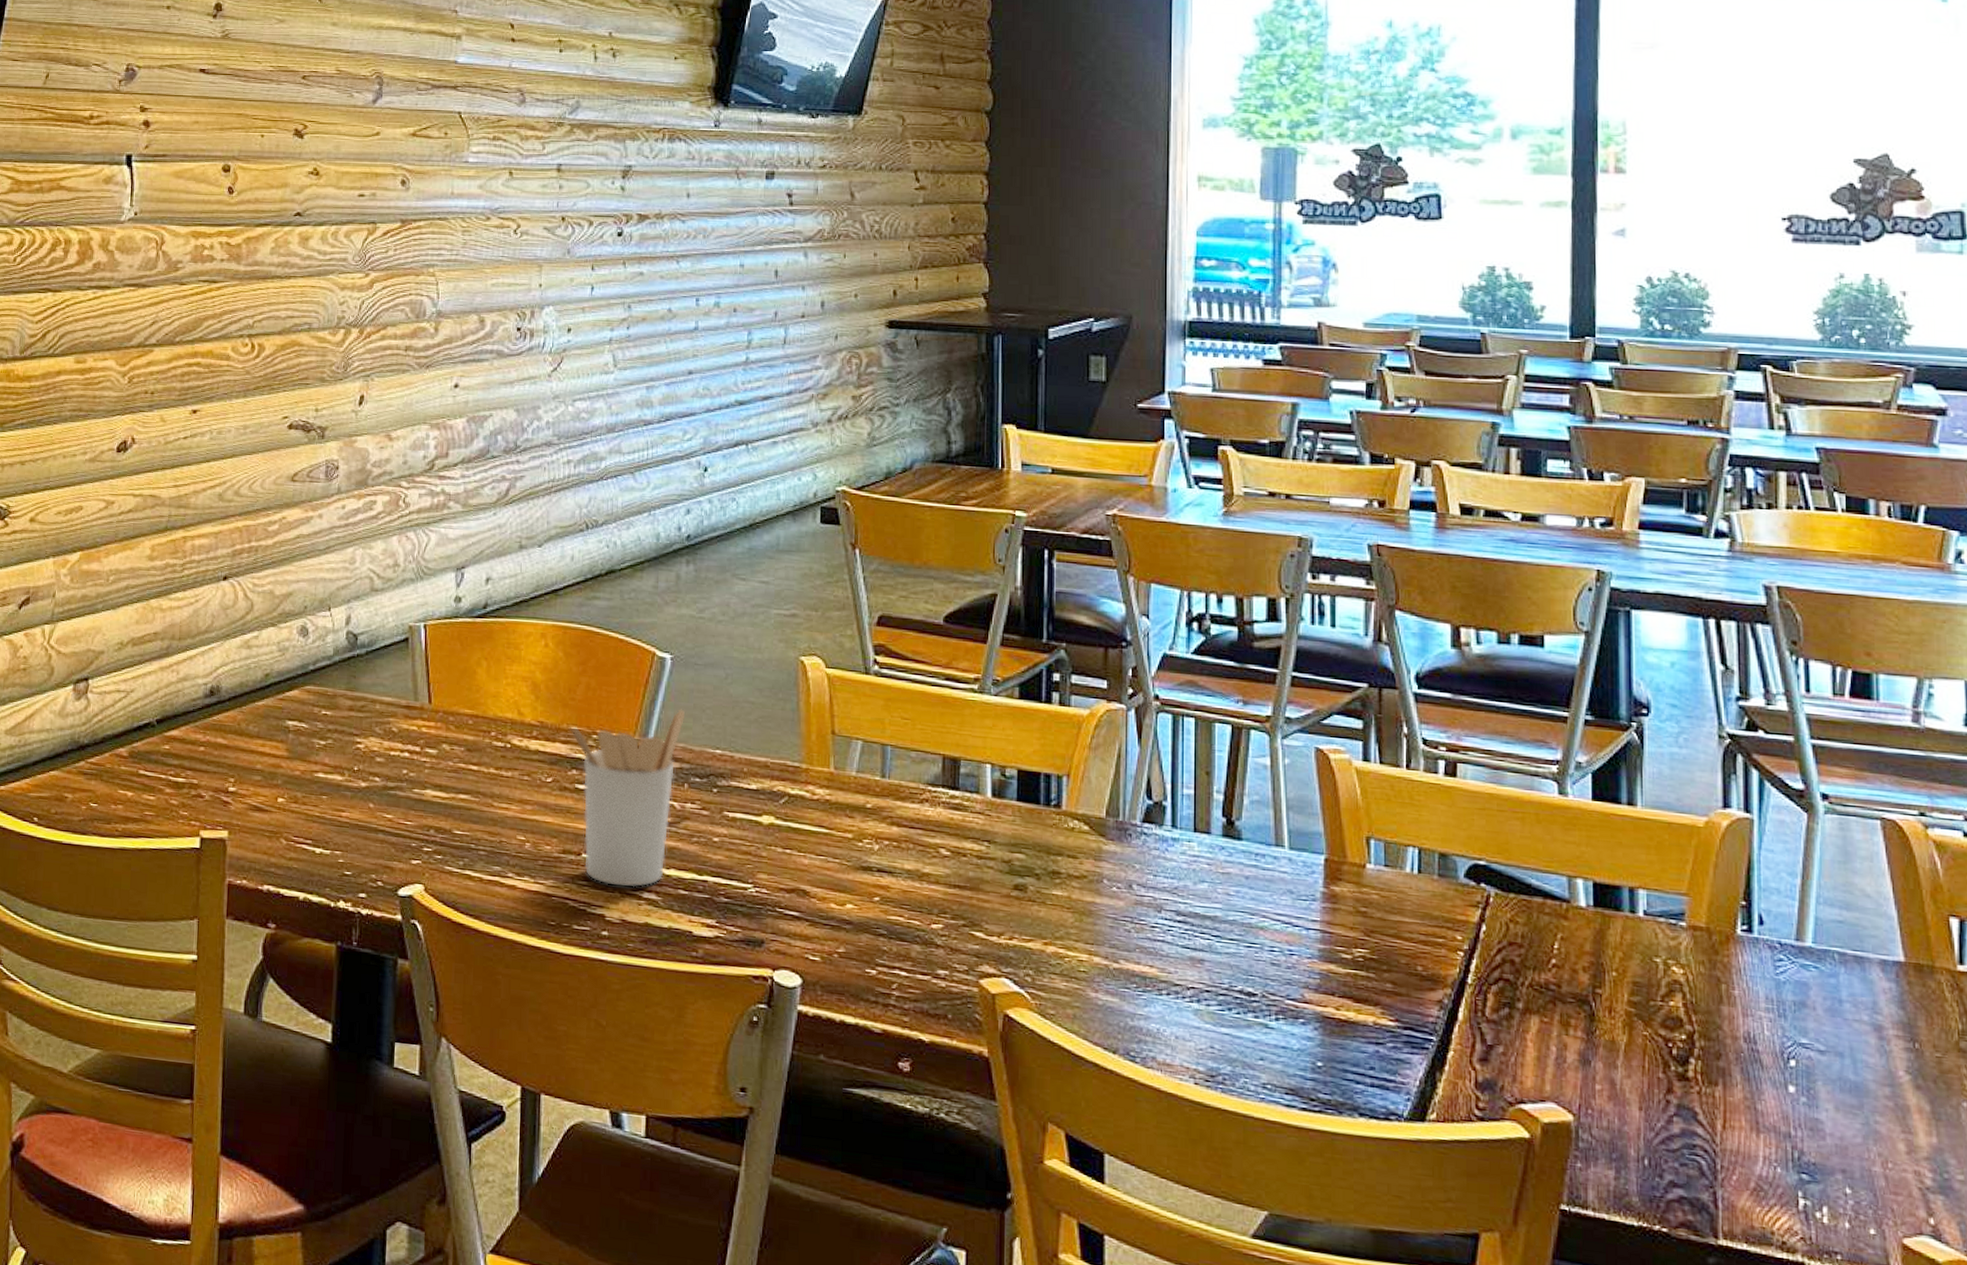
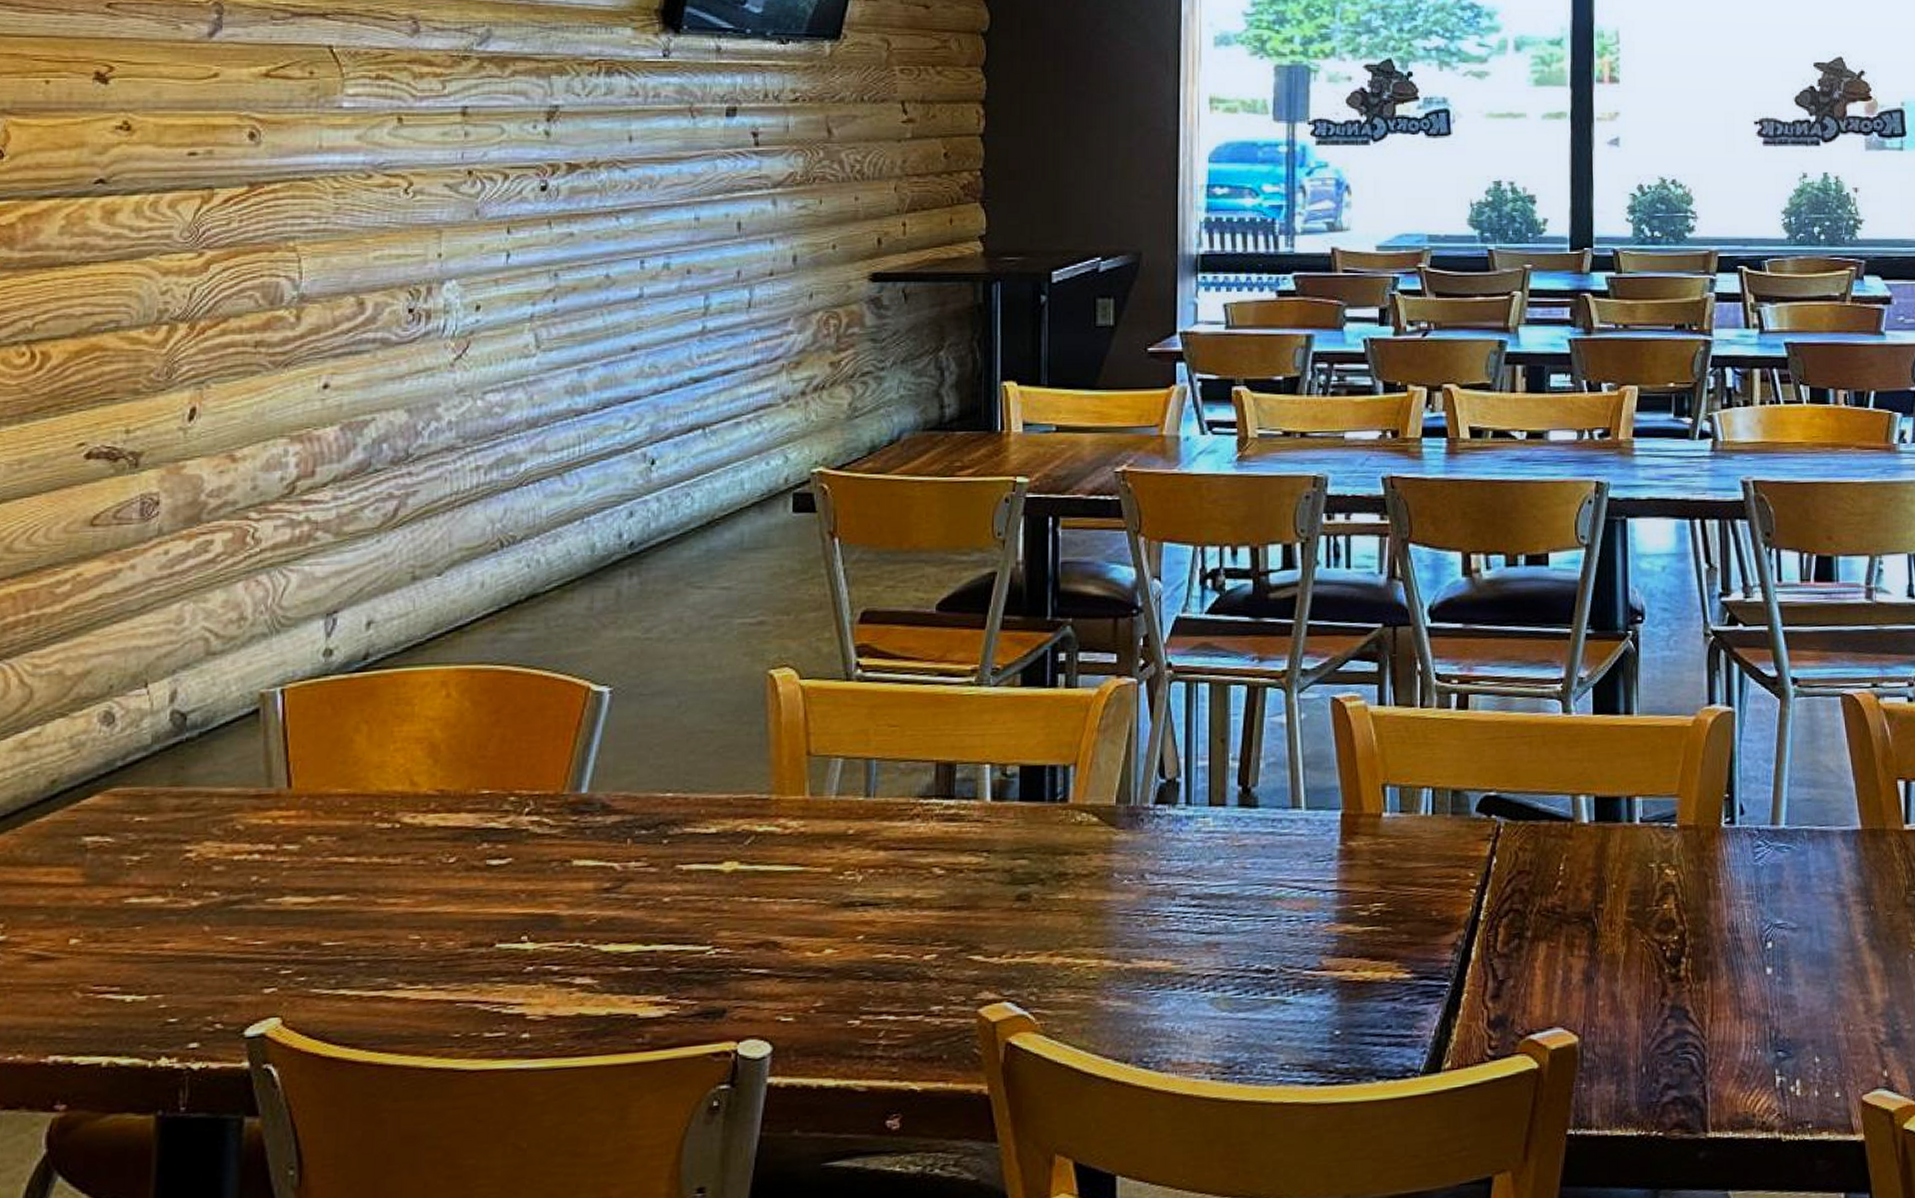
utensil holder: present [569,709,686,888] -> none [478,750,629,977]

